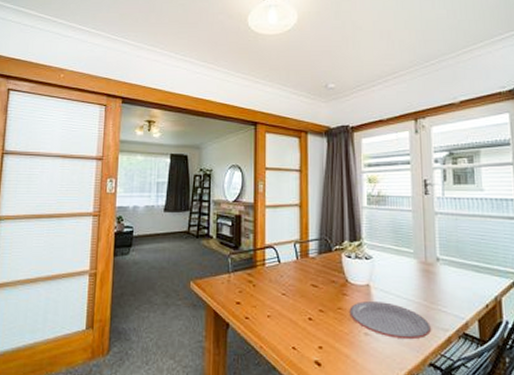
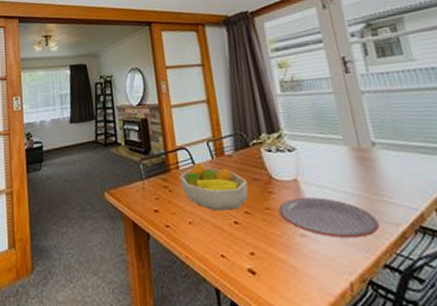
fruit bowl: none [265,262,325,308] -> present [180,163,249,211]

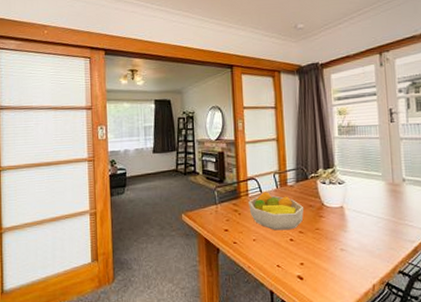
plate: present [278,197,379,239] -> none [326,221,399,252]

